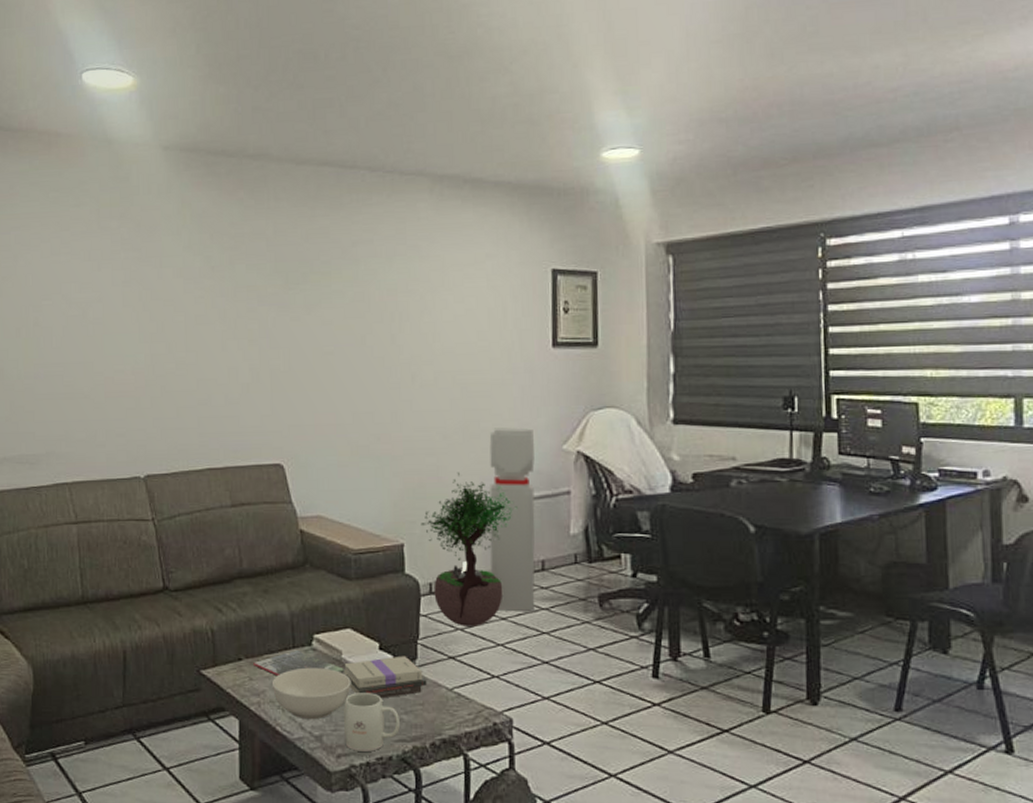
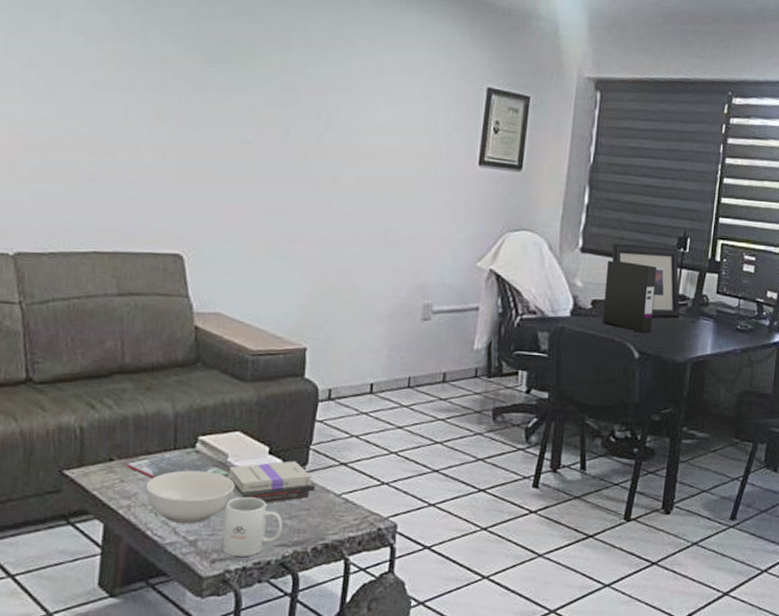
potted tree: present [421,472,517,626] -> none [326,279,426,434]
water cooler: present [489,427,535,612] -> none [391,239,451,422]
binder: none [704,429,766,504] -> present [602,260,657,333]
picture frame: none [708,409,798,488] -> present [611,243,680,319]

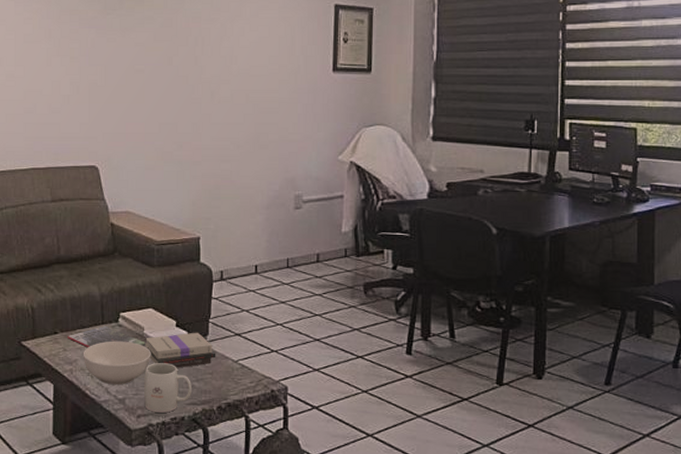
binder: present [602,260,657,333] -> none [458,146,507,210]
picture frame: present [611,243,680,319] -> none [462,130,534,197]

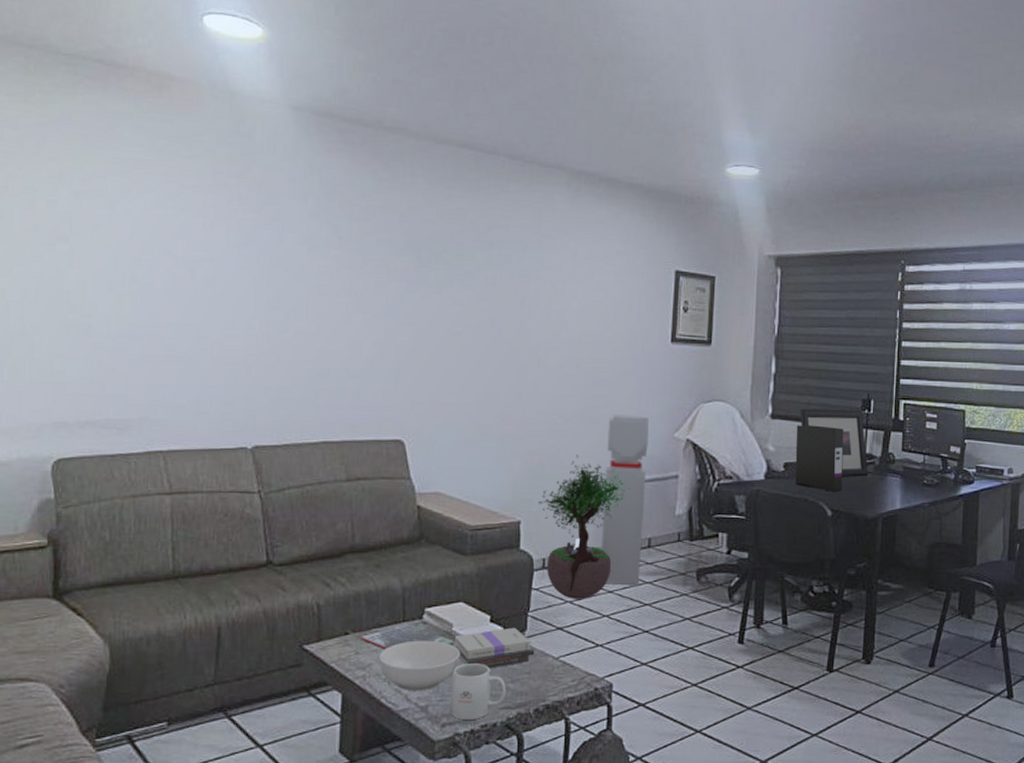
potted tree: none [215,177,298,308] -> present [538,454,630,599]
water cooler: none [273,140,315,297] -> present [600,414,650,586]
binder: none [458,146,507,210] -> present [795,425,844,492]
picture frame: none [462,130,534,197] -> present [800,408,868,478]

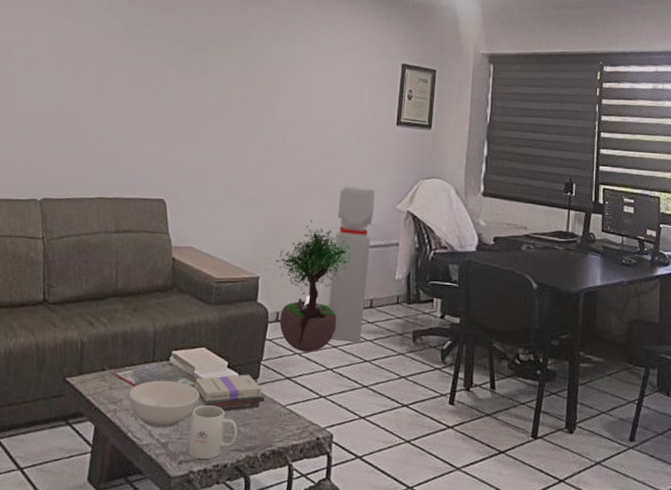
binder: present [795,425,844,492] -> none [503,203,549,266]
picture frame: present [800,408,868,478] -> none [509,188,571,254]

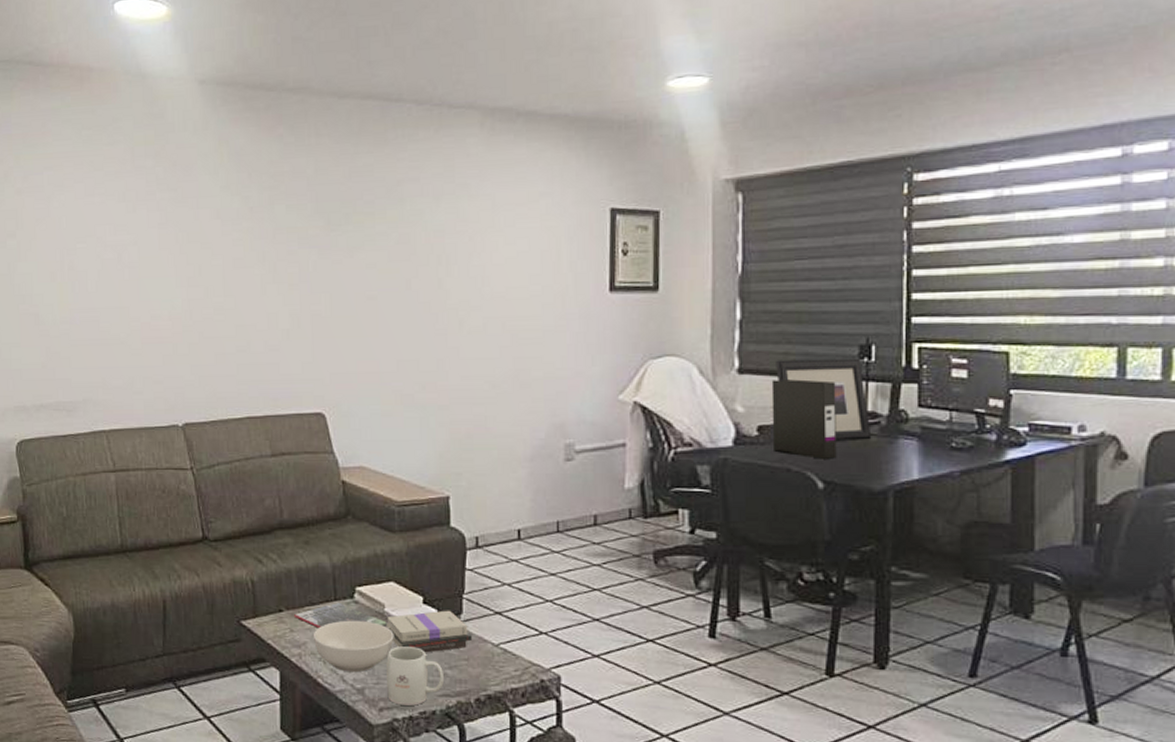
potted tree: present [275,219,356,352] -> none [467,423,569,582]
water cooler: present [328,186,375,343] -> none [539,376,589,568]
binder: none [503,203,549,266] -> present [771,379,837,459]
picture frame: none [509,188,571,254] -> present [776,358,872,442]

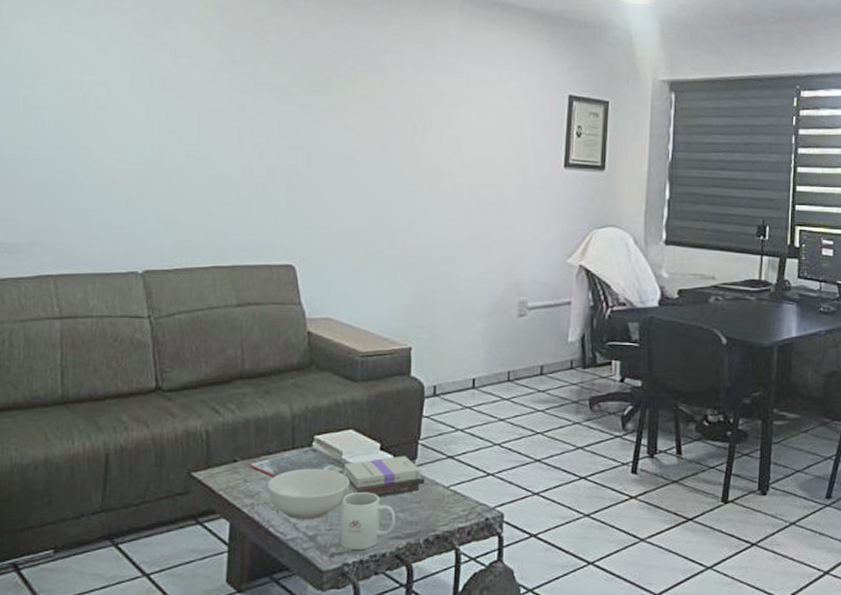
binder: present [771,379,837,459] -> none [689,251,739,319]
picture frame: present [776,358,872,442] -> none [694,234,764,305]

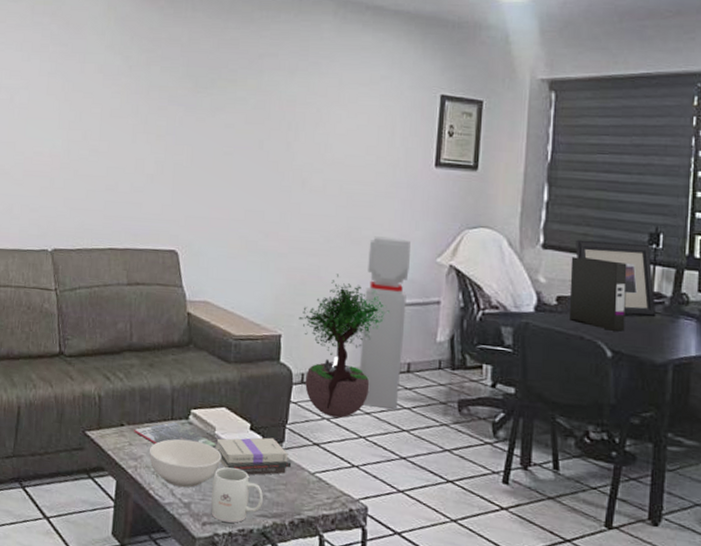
potted tree: none [429,280,522,427] -> present [298,273,390,418]
water cooler: none [492,240,542,414] -> present [358,236,411,410]
binder: none [689,251,739,319] -> present [569,256,627,332]
picture frame: none [694,234,764,305] -> present [575,239,656,318]

